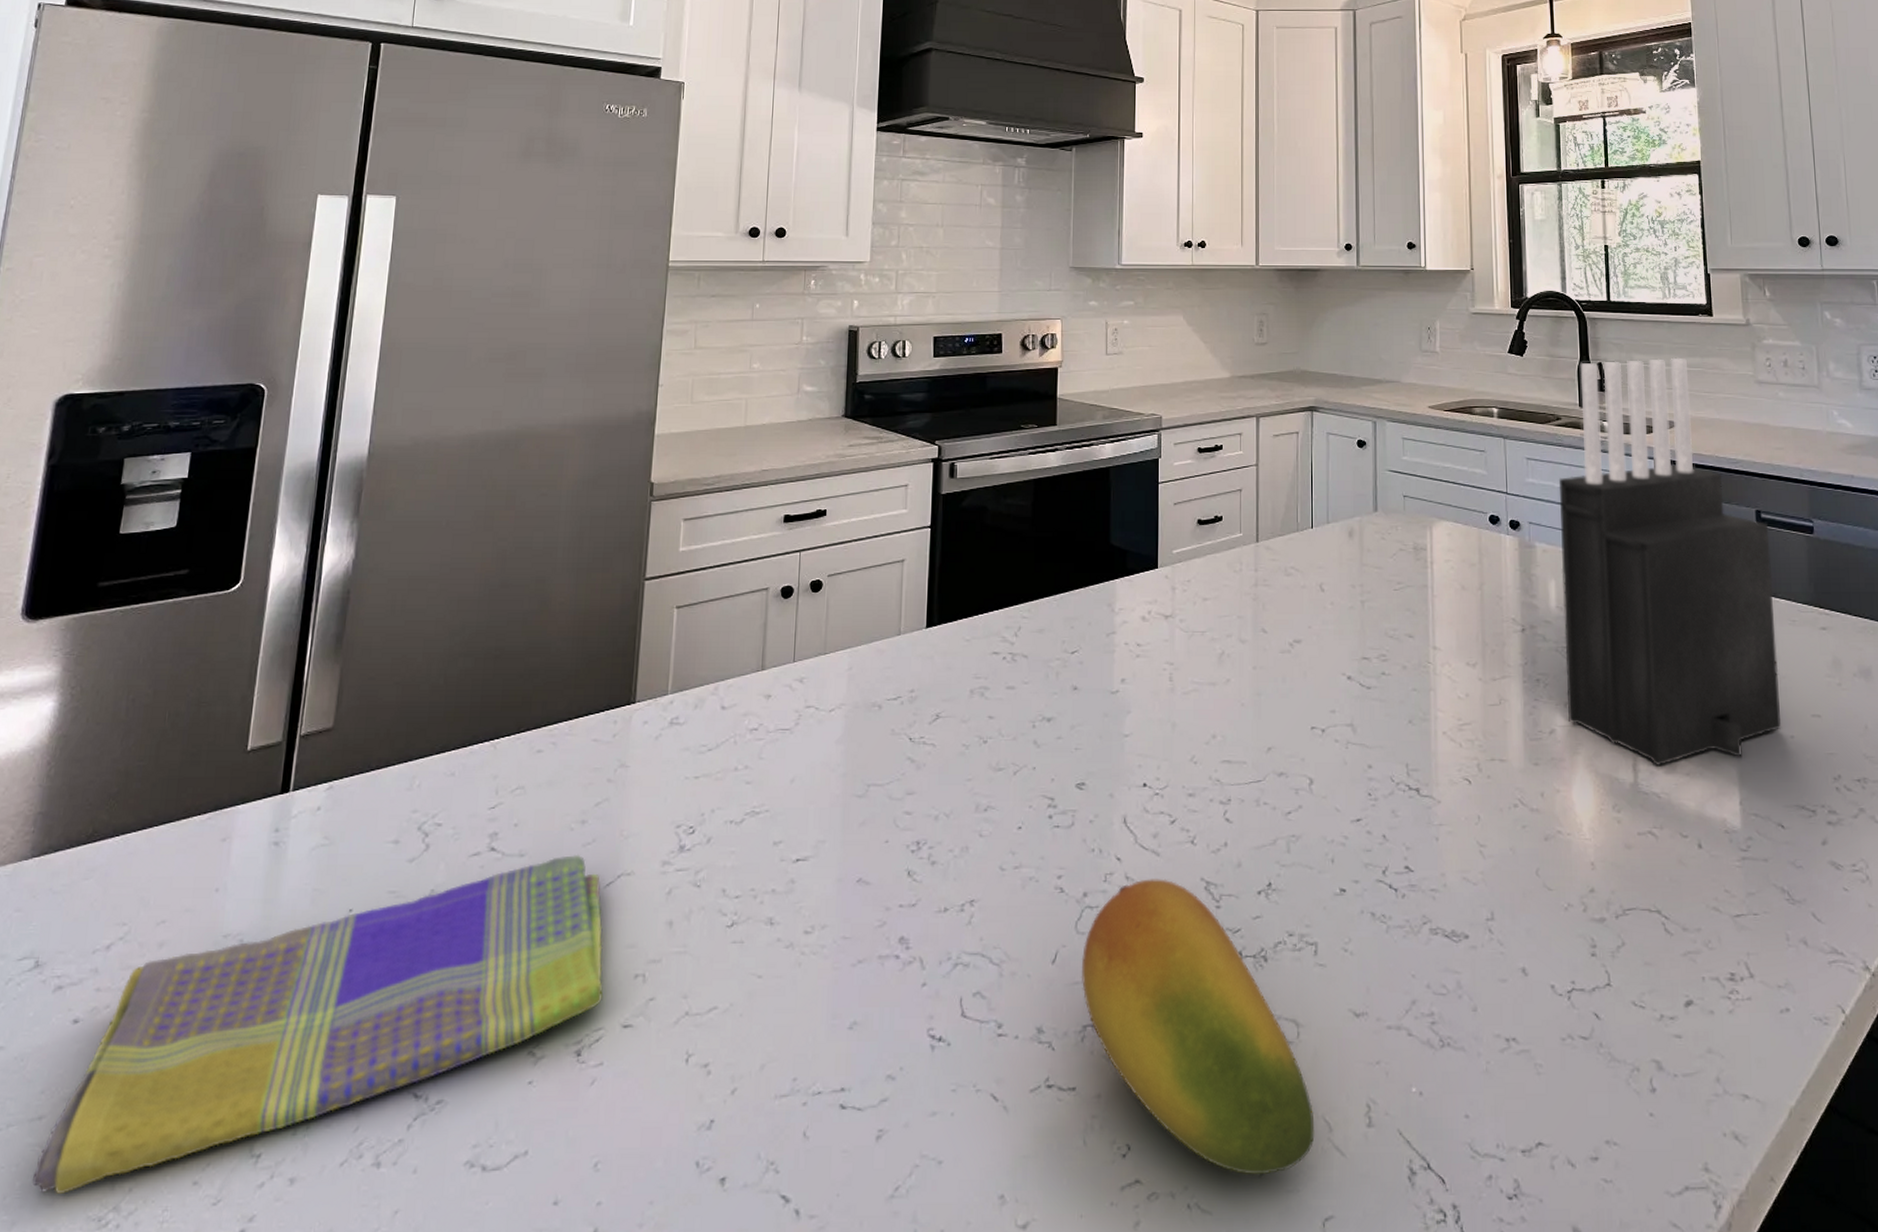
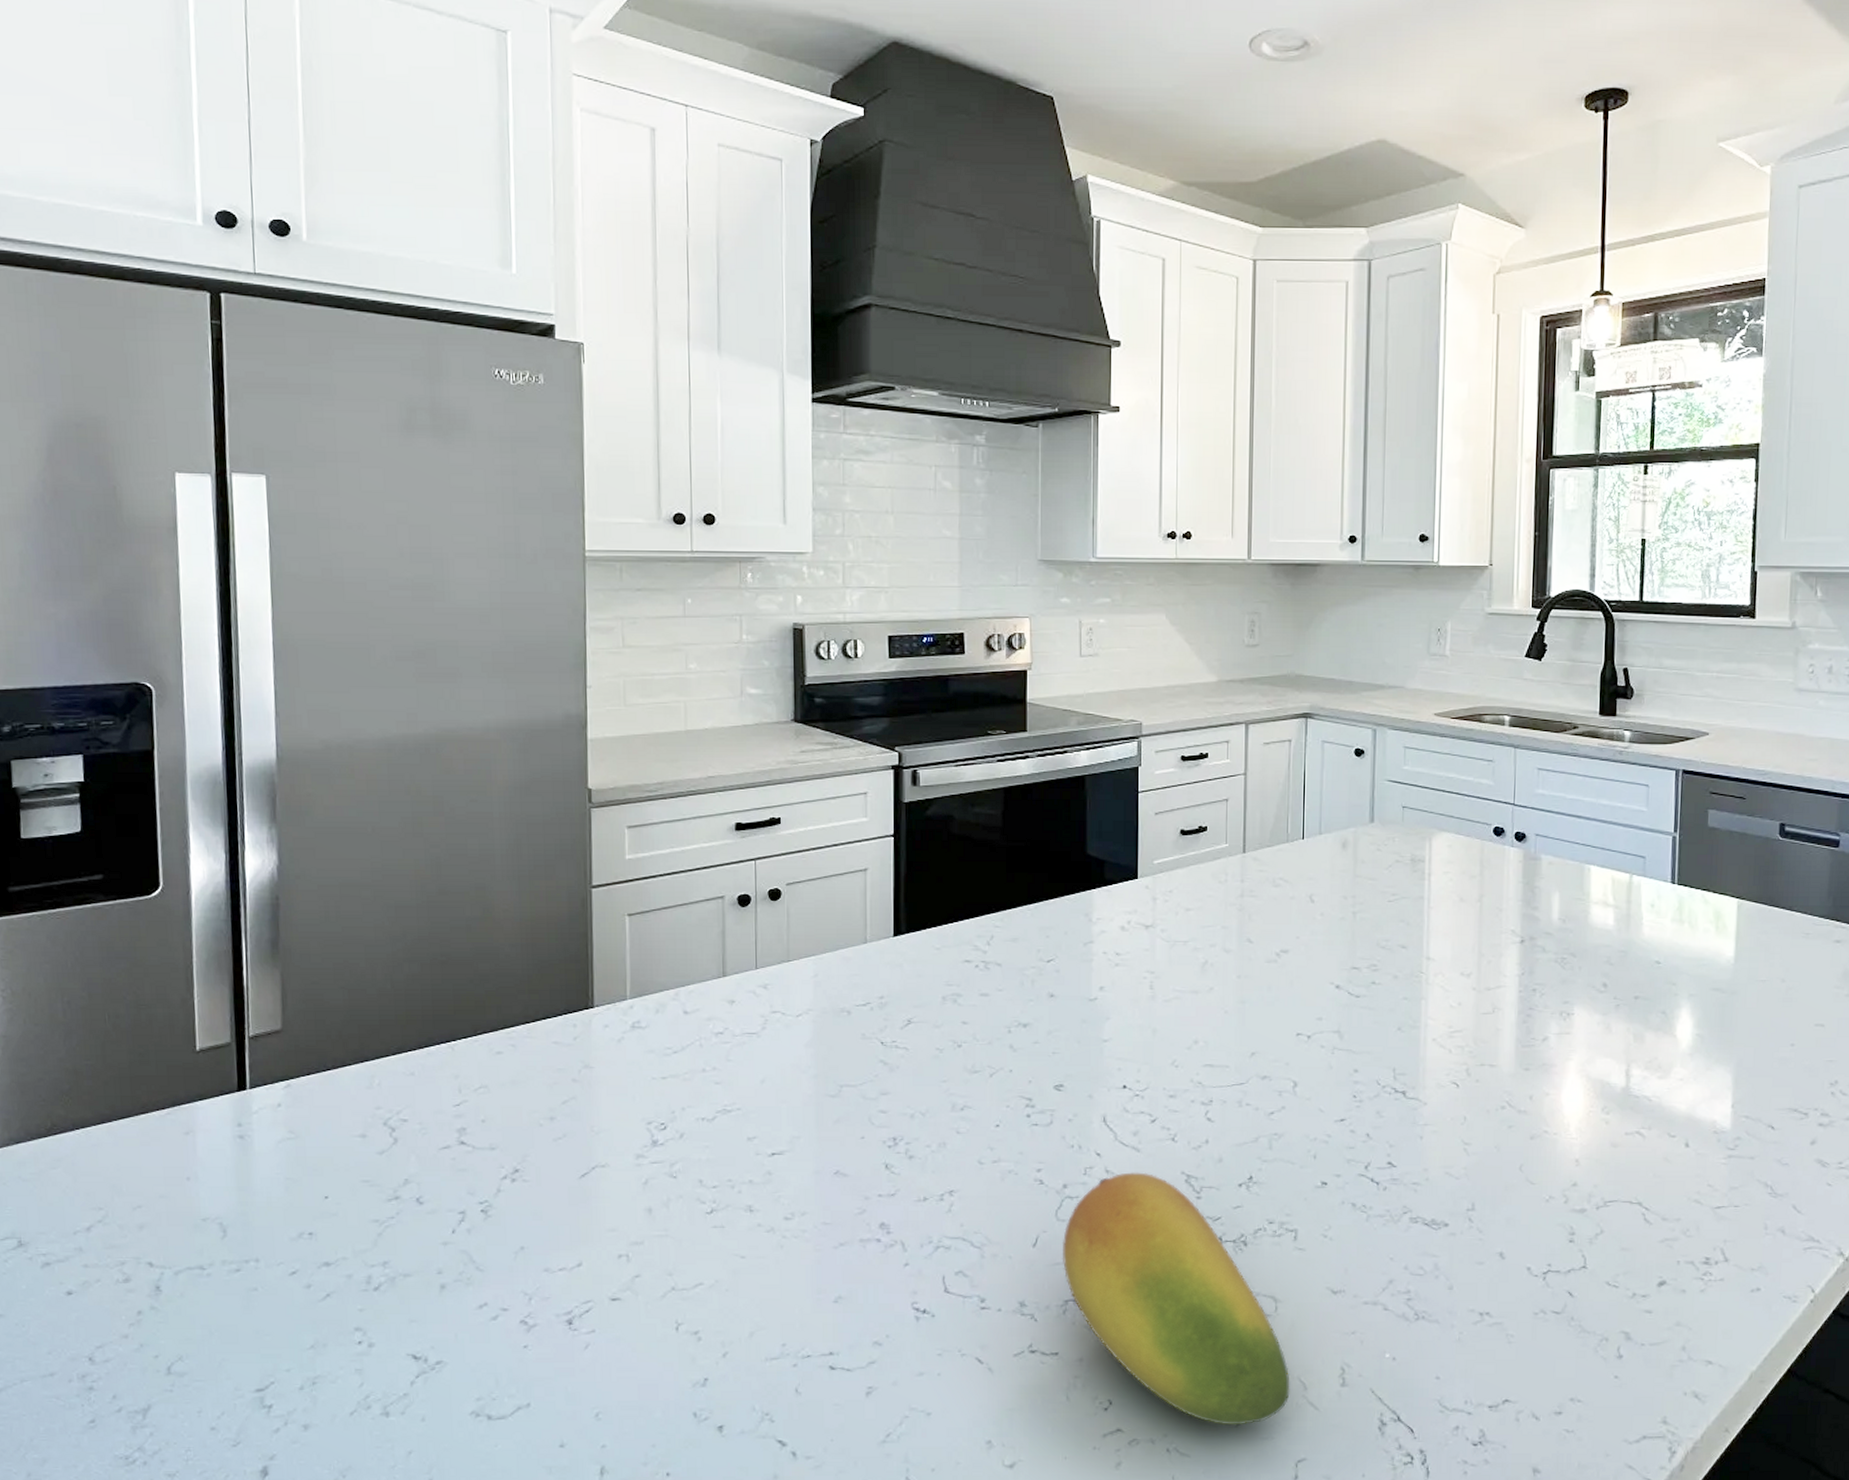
dish towel: present [31,854,603,1194] -> none [54,1147,588,1437]
knife block: present [1558,357,1782,767] -> none [1563,663,1792,1072]

